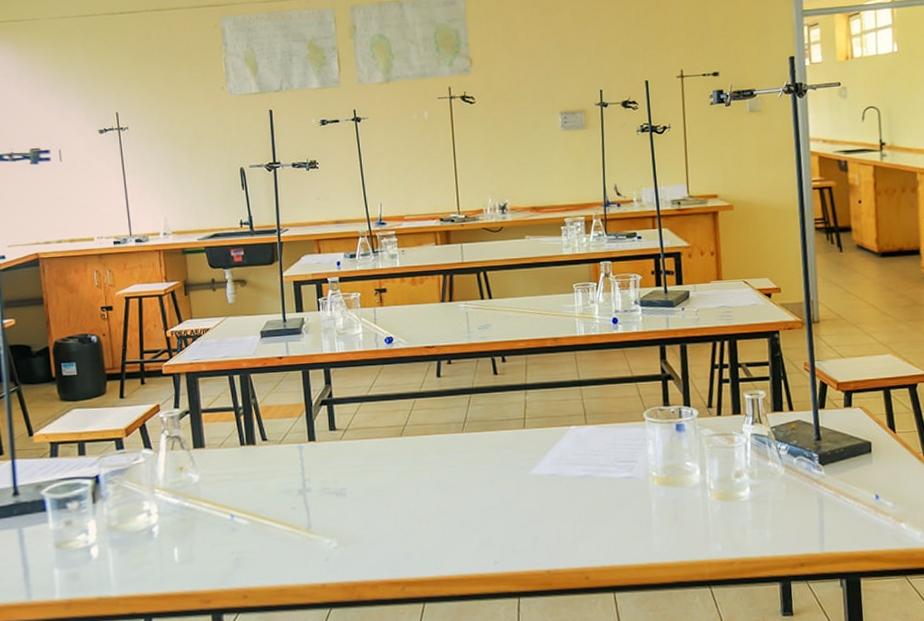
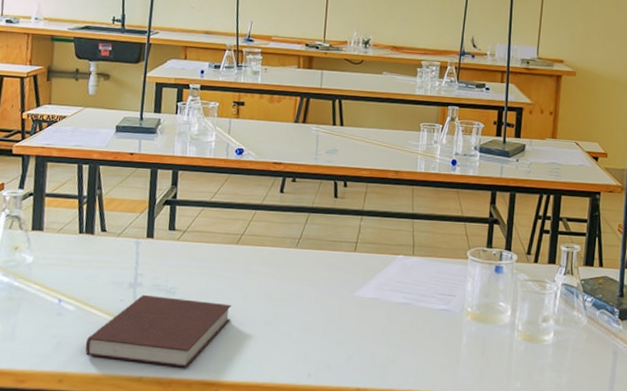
notebook: none [264,499,407,570] -> present [85,294,232,368]

